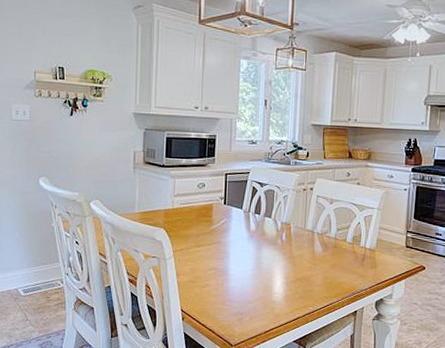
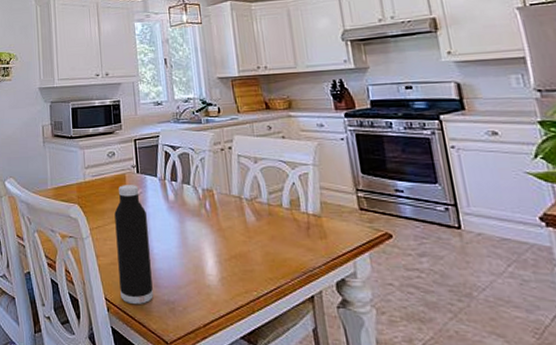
water bottle: none [196,214,228,315] -> present [114,185,153,304]

